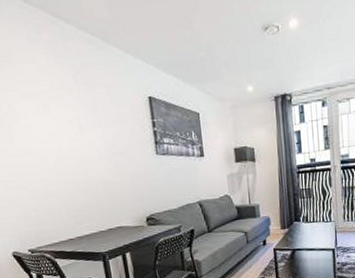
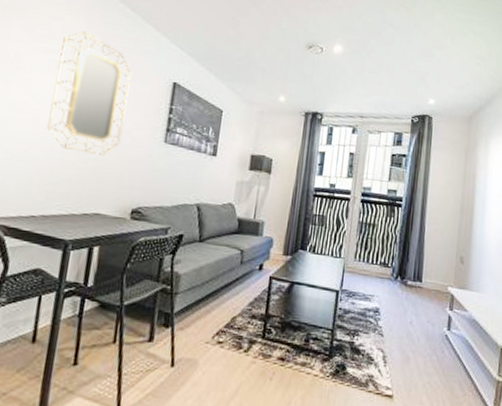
home mirror: none [41,68,120,179] -> present [47,32,132,155]

